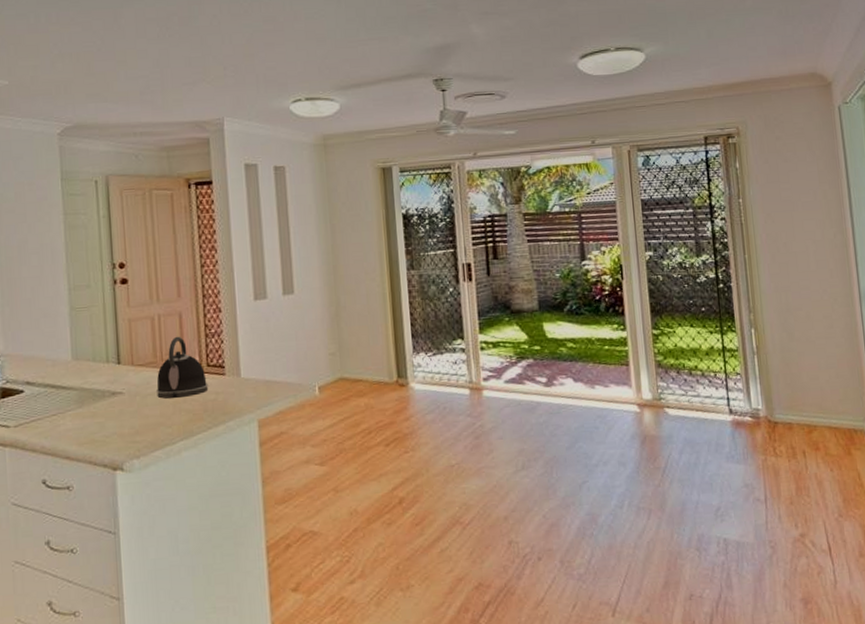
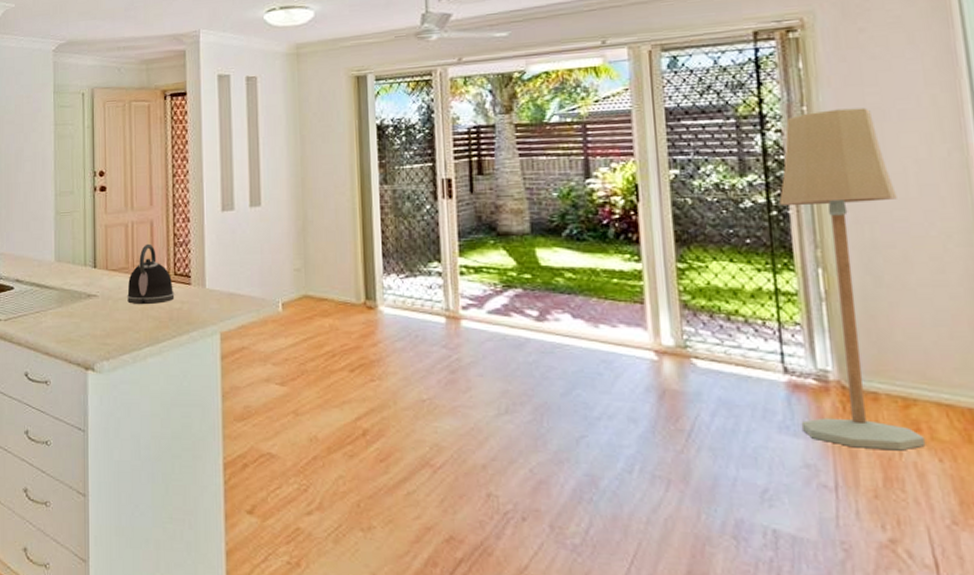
floor lamp: none [724,200,823,468] -> present [779,107,926,451]

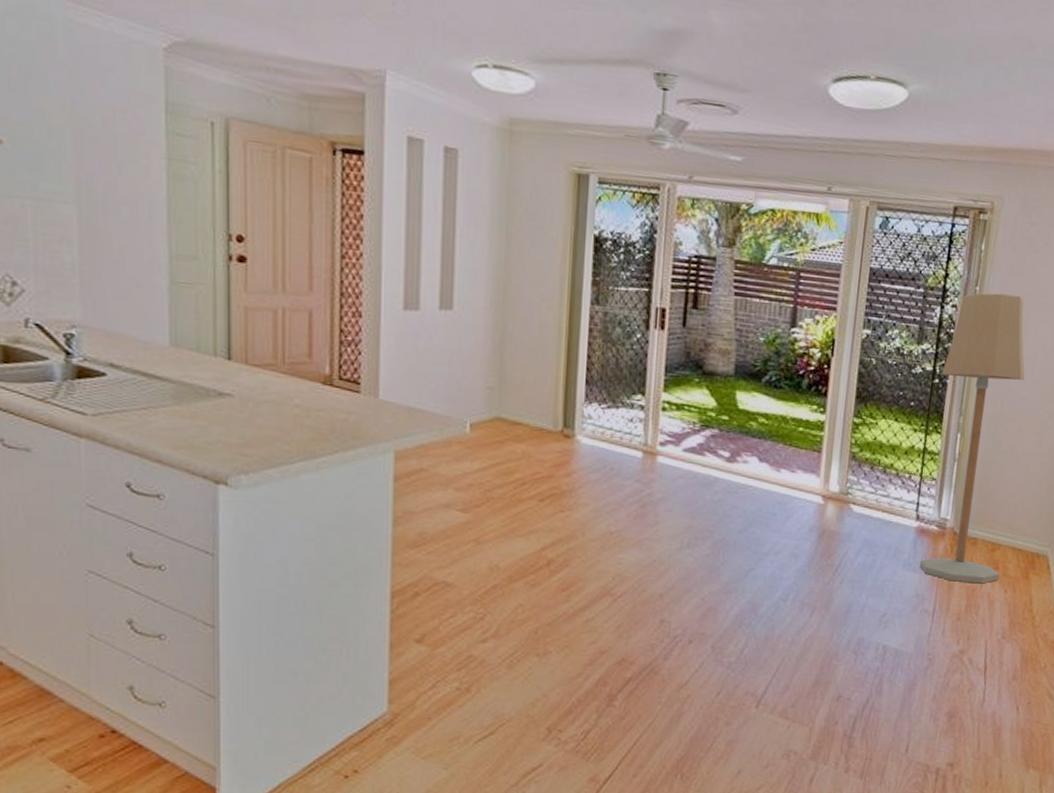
kettle: present [127,243,175,304] -> none [275,337,339,412]

